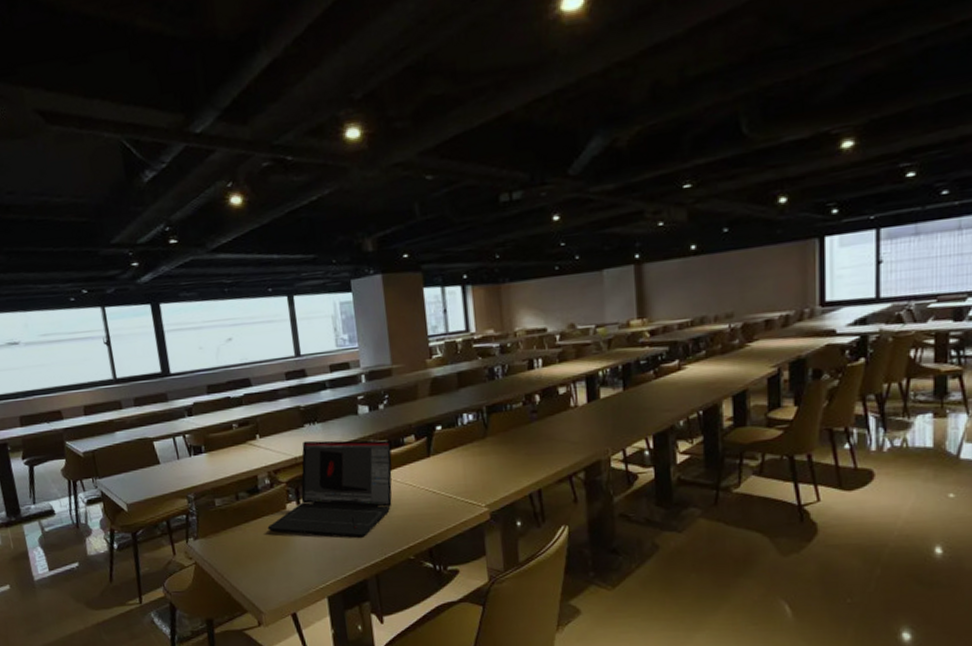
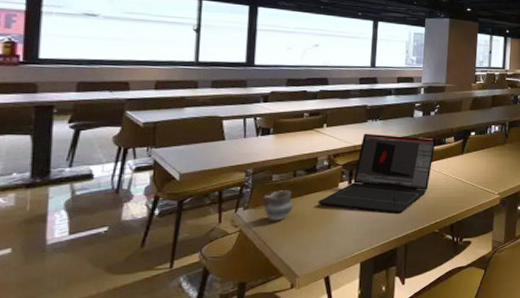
cup: none [209,516,243,552] -> present [261,190,293,221]

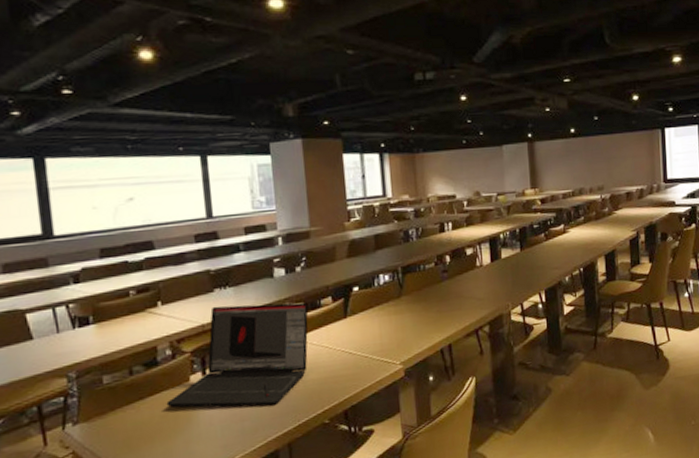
cup: present [261,190,293,221] -> none [94,393,136,435]

